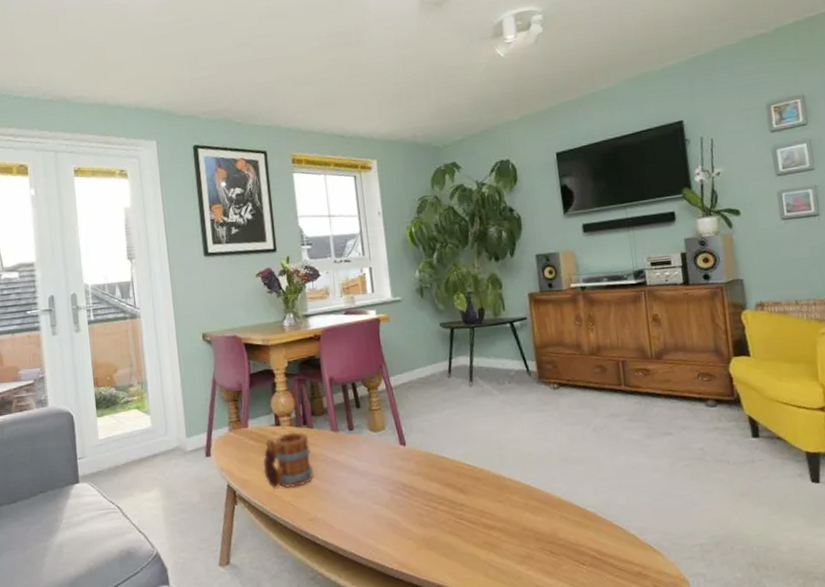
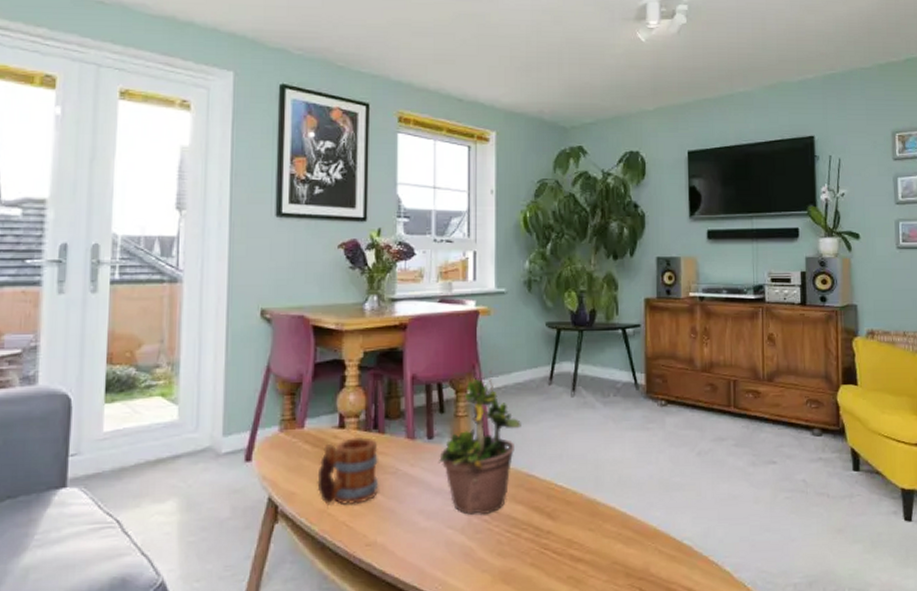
potted plant: none [359,369,428,492] -> present [438,370,521,515]

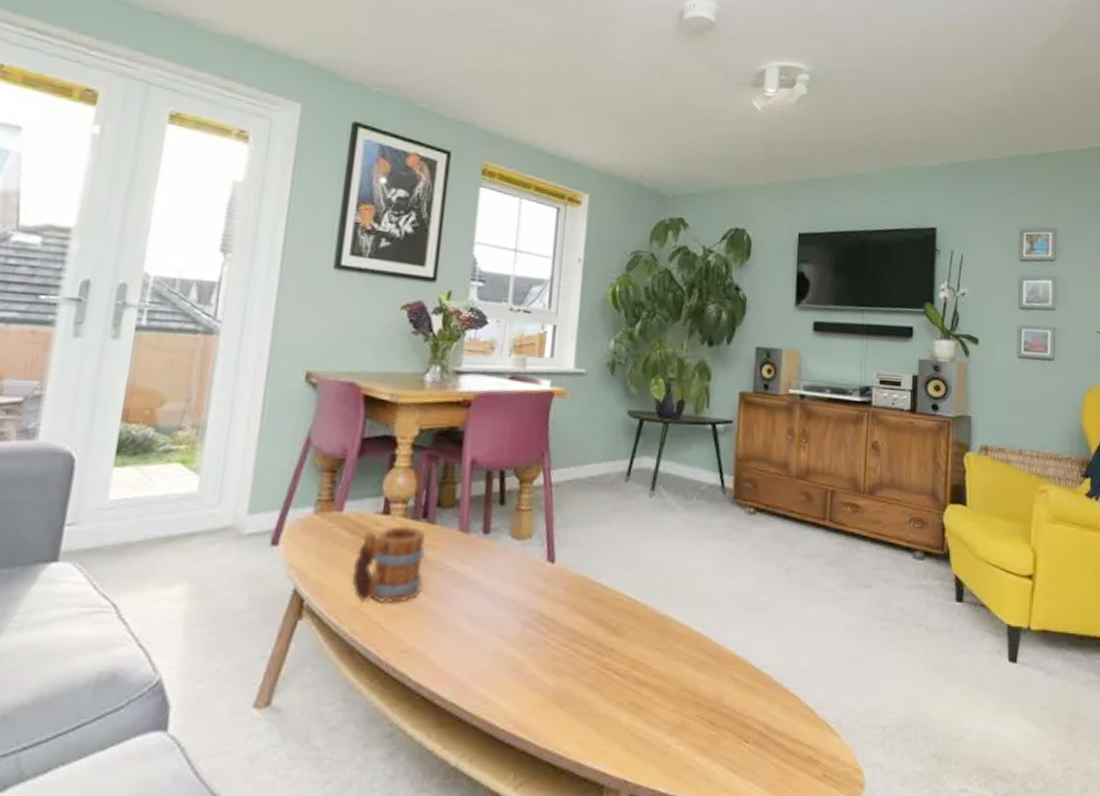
potted plant: present [438,370,521,515] -> none [492,460,591,624]

